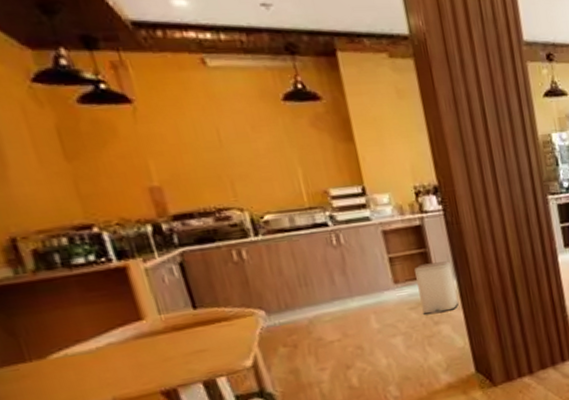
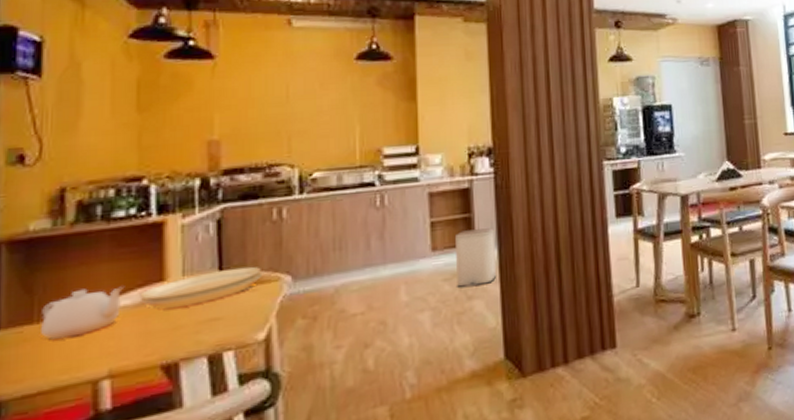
teapot: none [30,326,108,375] -> present [41,286,125,340]
plate: none [122,304,237,345] -> present [139,266,263,309]

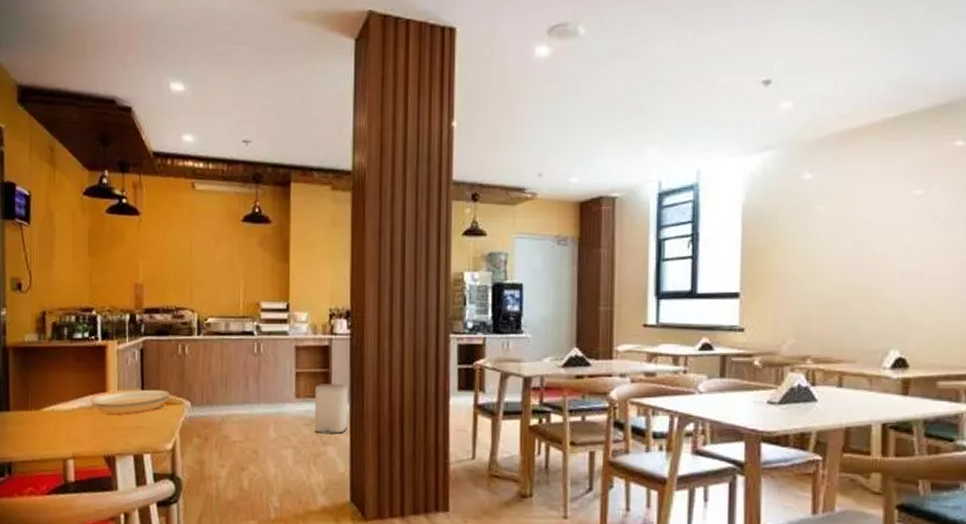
teapot: present [41,286,125,340] -> none [33,390,82,424]

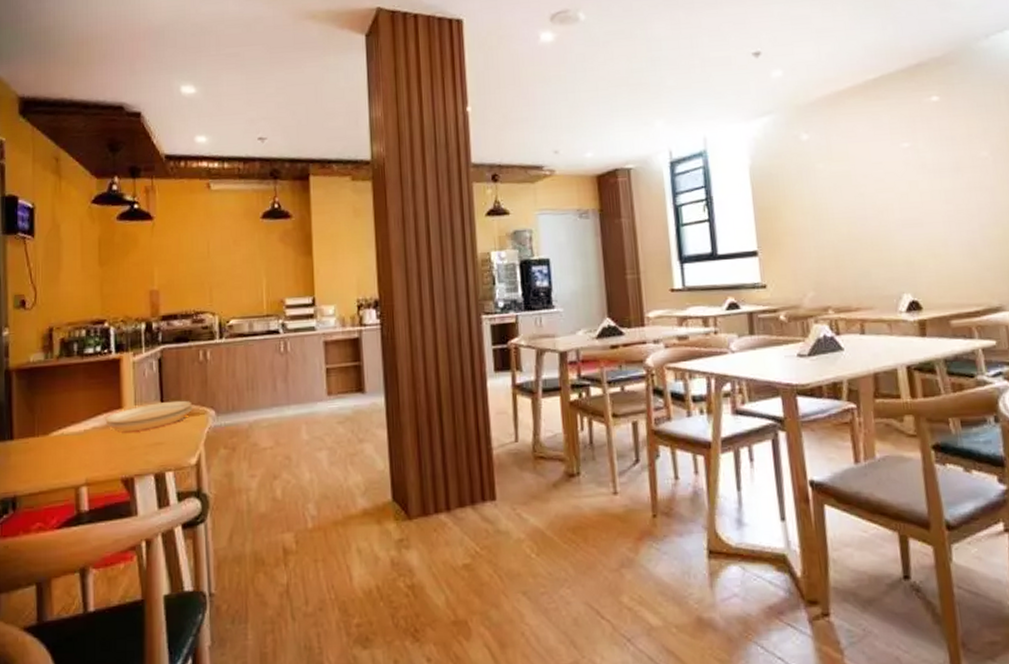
pedal bin: present [315,384,348,435] -> none [348,376,383,431]

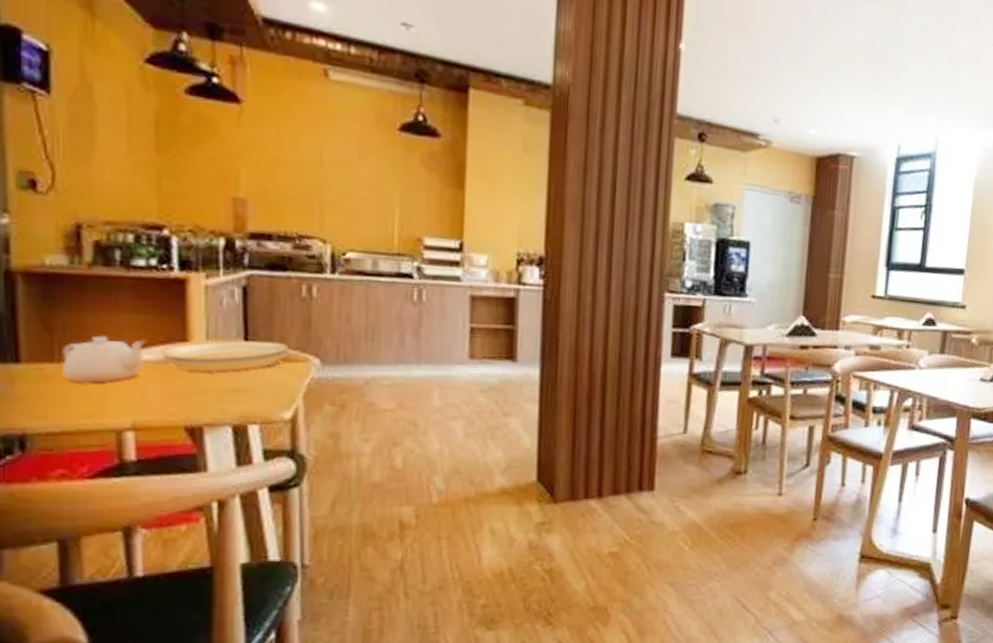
teapot: none [40,411,95,450] -> present [62,335,147,383]

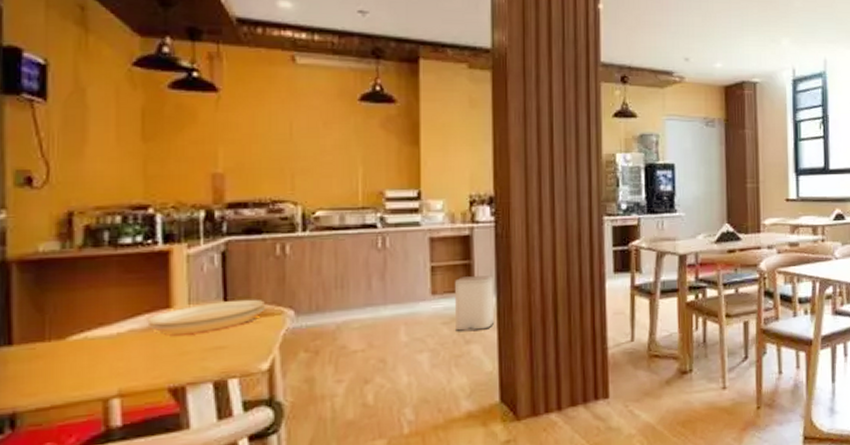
teapot: present [62,335,147,383] -> none [53,310,133,357]
pedal bin: none [493,343,538,404] -> present [455,275,494,332]

